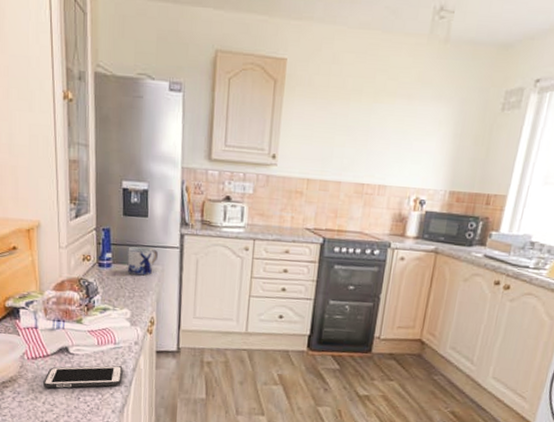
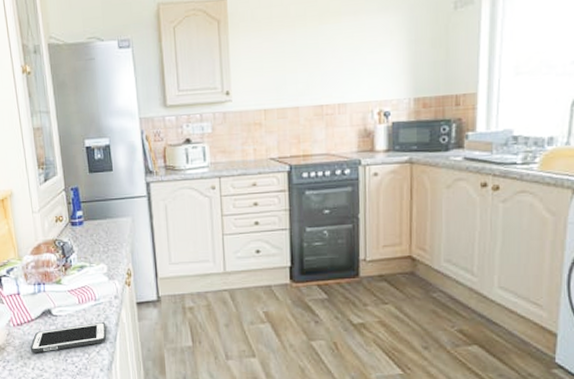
mug: present [127,246,159,276] -> none [97,200,128,229]

